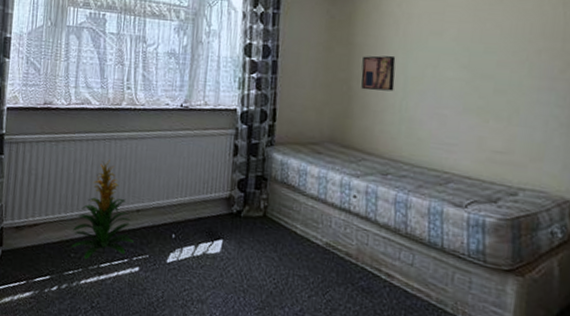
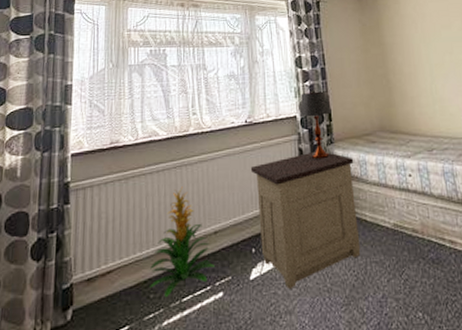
nightstand: none [180,150,294,280] -> present [250,151,361,289]
table lamp: none [241,85,277,161] -> present [300,91,332,160]
wall art: present [361,55,396,92] -> none [394,49,424,81]

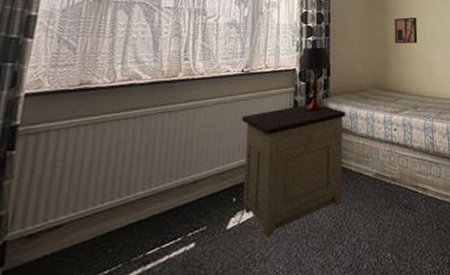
indoor plant: present [150,186,215,298] -> none [108,134,189,252]
wall art: none [394,49,424,81] -> present [394,17,418,44]

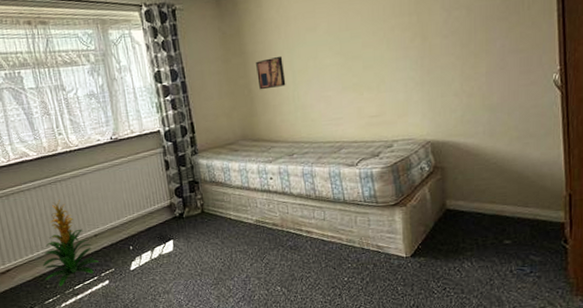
indoor plant: none [108,134,189,252] -> present [43,199,99,287]
nightstand: present [241,104,346,237] -> none [120,162,226,275]
table lamp: present [299,47,331,112] -> none [162,105,195,170]

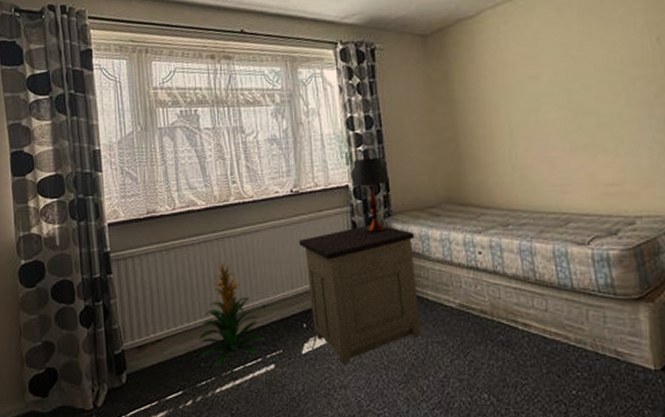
nightstand: none [120,162,226,275] -> present [298,224,421,364]
table lamp: none [162,105,195,170] -> present [352,157,389,234]
wall art: present [256,55,286,90] -> none [466,106,501,145]

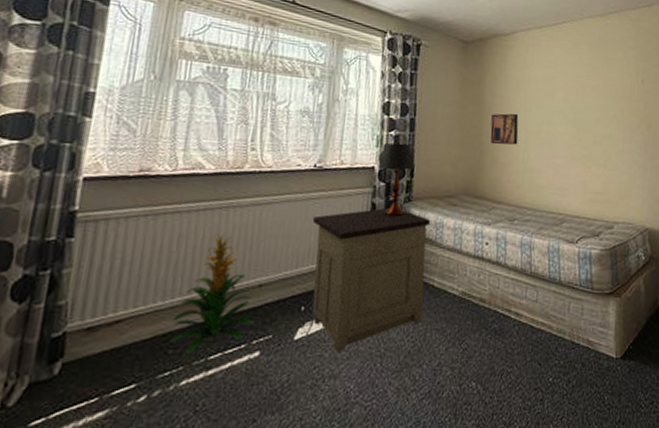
wall art: none [466,106,501,145] -> present [490,113,519,145]

